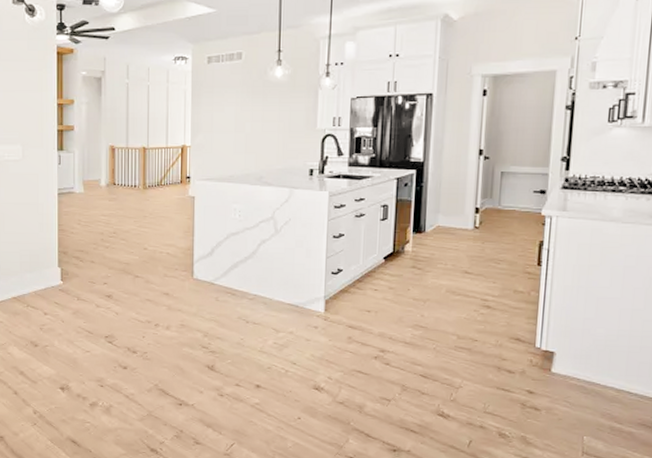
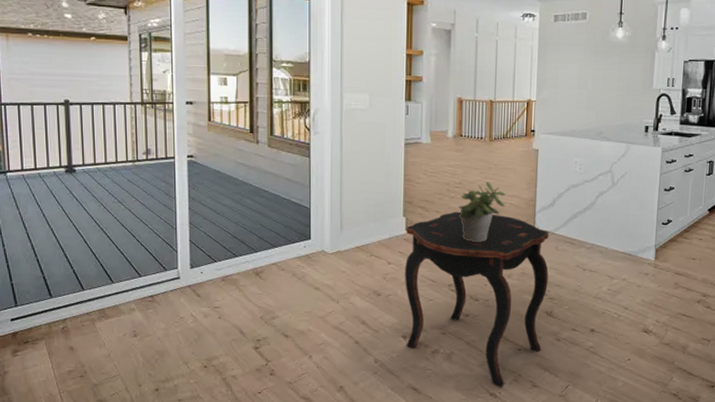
side table: none [61,261,209,444] -> present [405,211,549,388]
potted plant: none [113,231,162,293] -> present [458,182,506,242]

